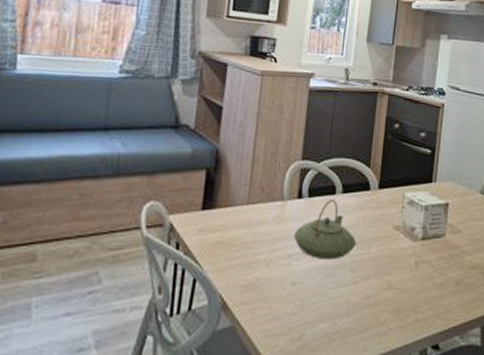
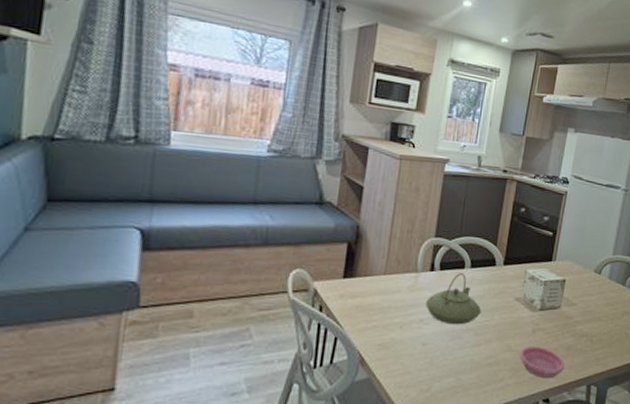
saucer: none [402,281,455,321] -> present [519,346,565,379]

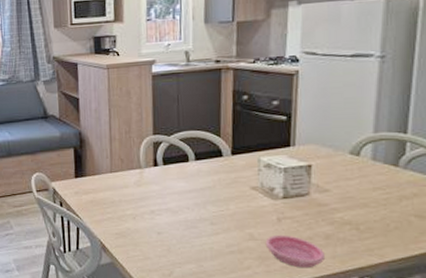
teapot: present [425,273,481,325] -> none [154,166,214,215]

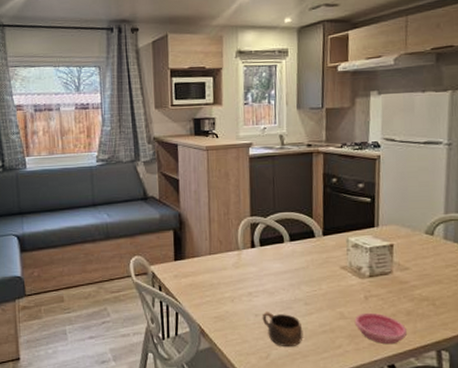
cup: none [165,230,209,266] -> present [262,312,303,348]

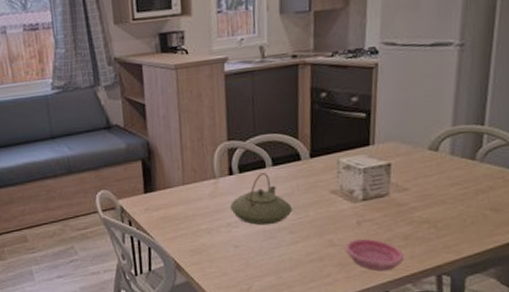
teapot: none [252,247,307,296] -> present [230,173,292,226]
cup: present [262,312,303,348] -> none [242,242,288,279]

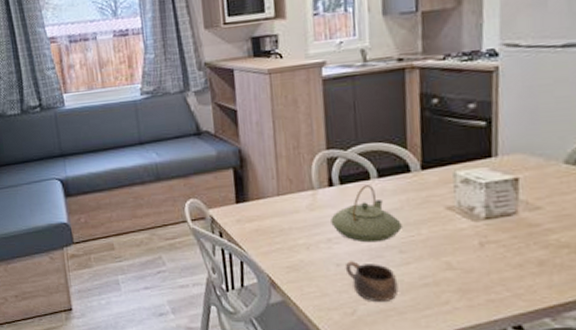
cup: none [242,242,288,279] -> present [345,261,399,303]
saucer: present [345,238,405,271] -> none [466,262,540,301]

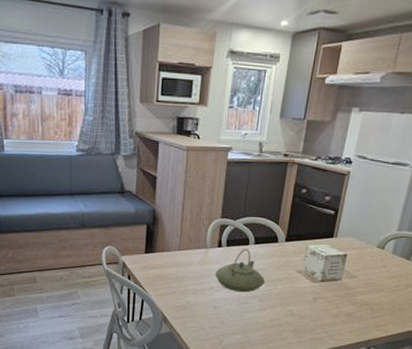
cup: present [345,261,399,303] -> none [219,305,255,337]

